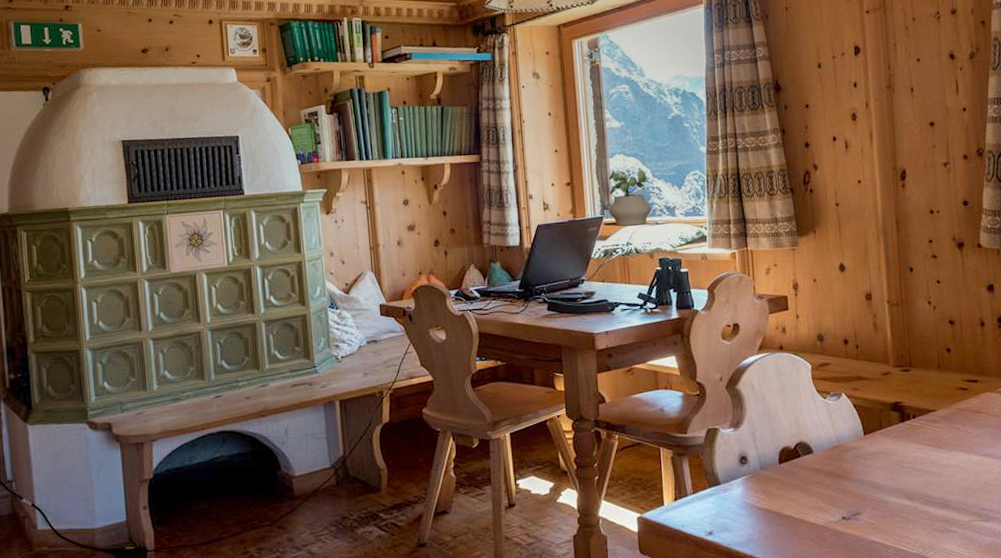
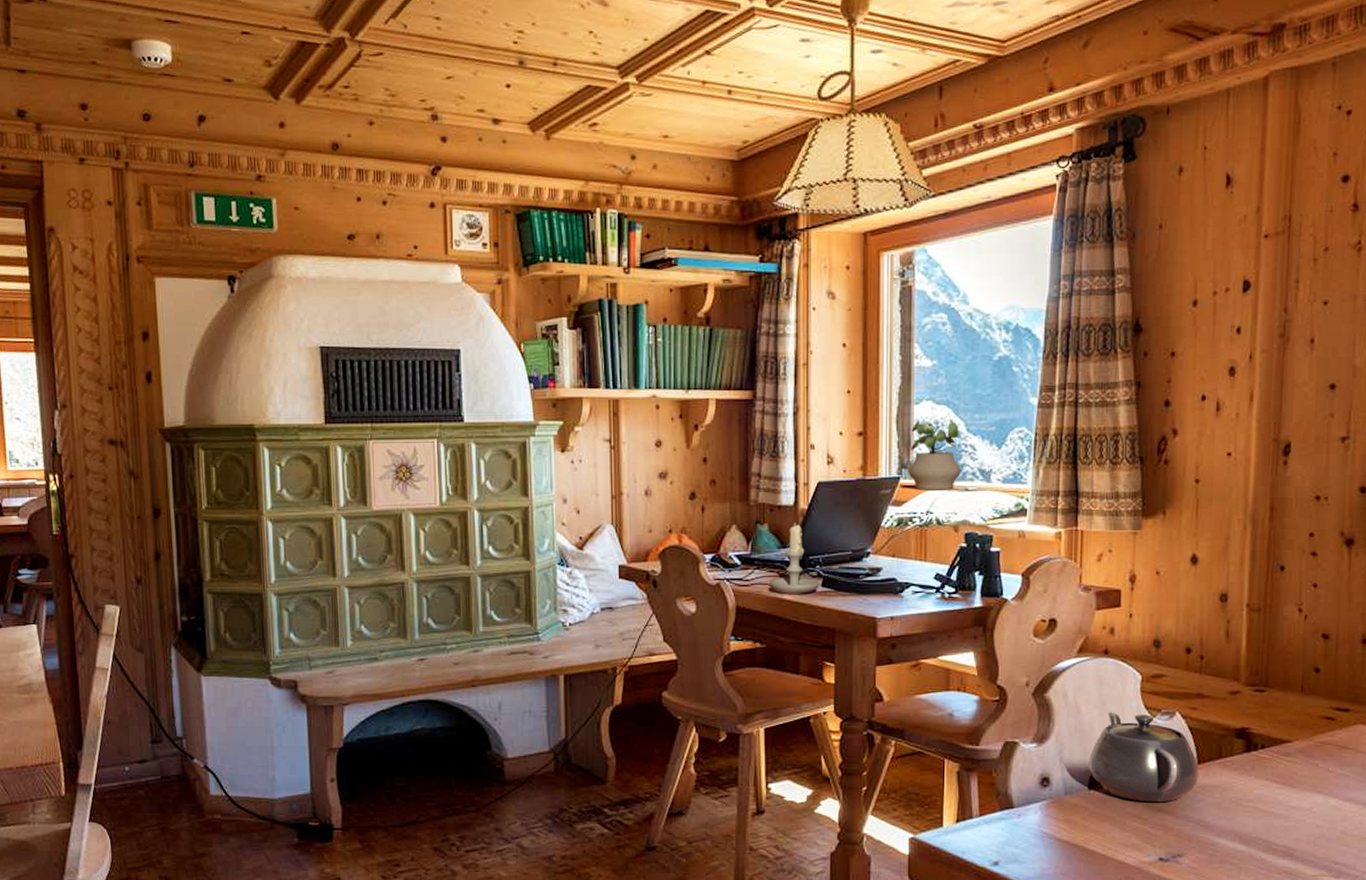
candle: none [505,260,545,319] -> present [770,523,819,594]
teapot: none [777,397,867,470] -> present [1089,712,1199,803]

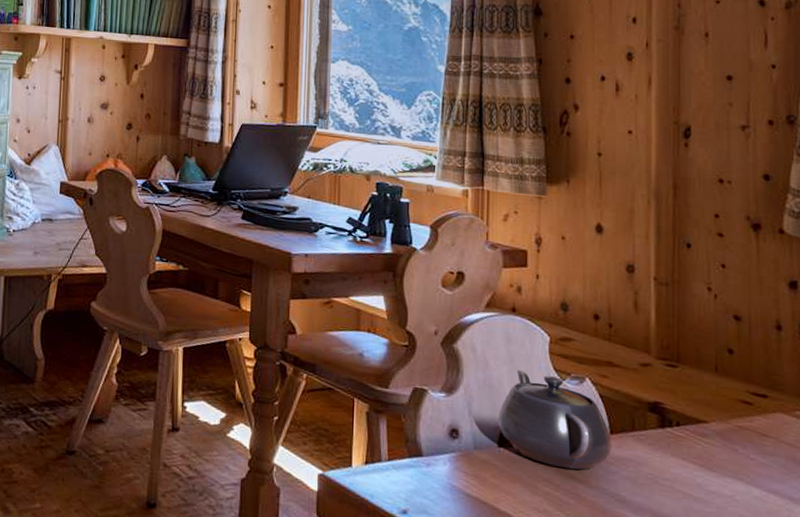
candle: present [770,523,819,594] -> none [194,159,240,224]
potted plant: present [908,419,962,490] -> none [324,77,374,142]

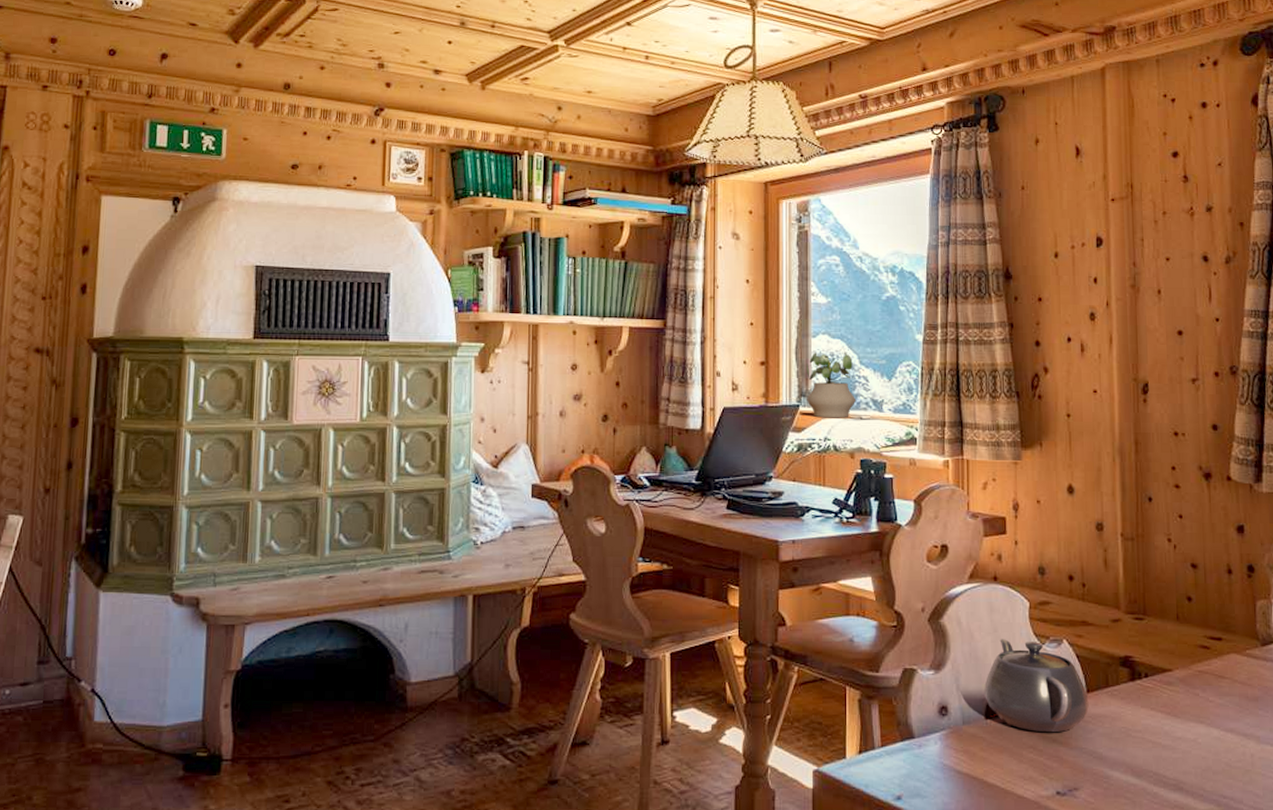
potted plant: none [324,77,374,142] -> present [807,352,857,418]

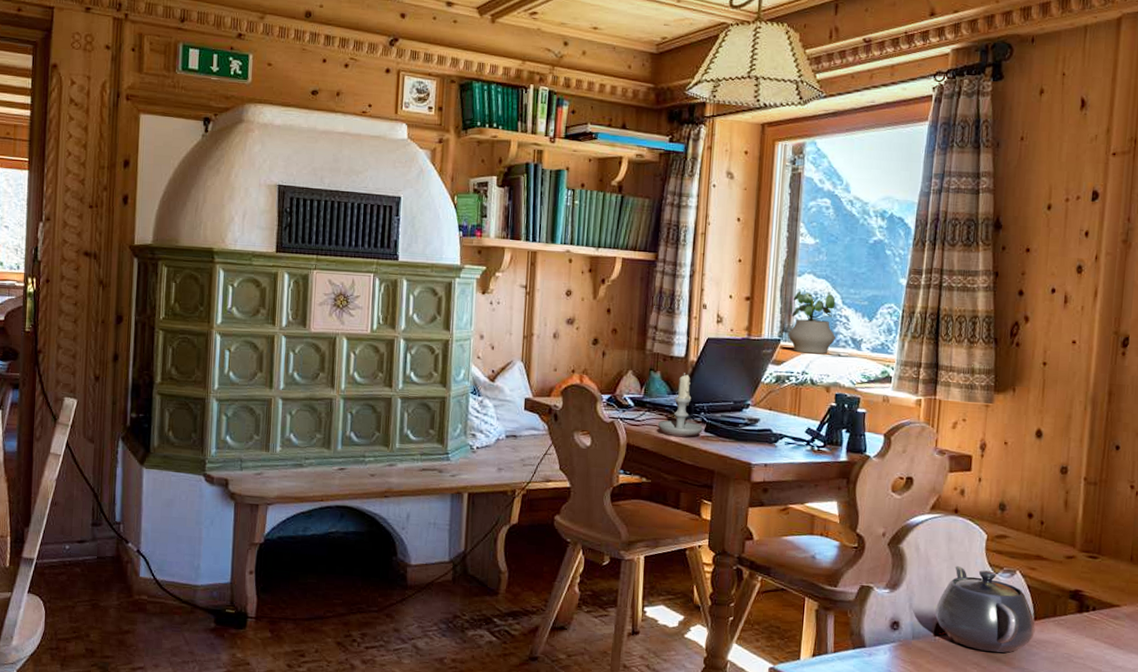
candle: none [677,446,724,516] -> present [658,373,703,437]

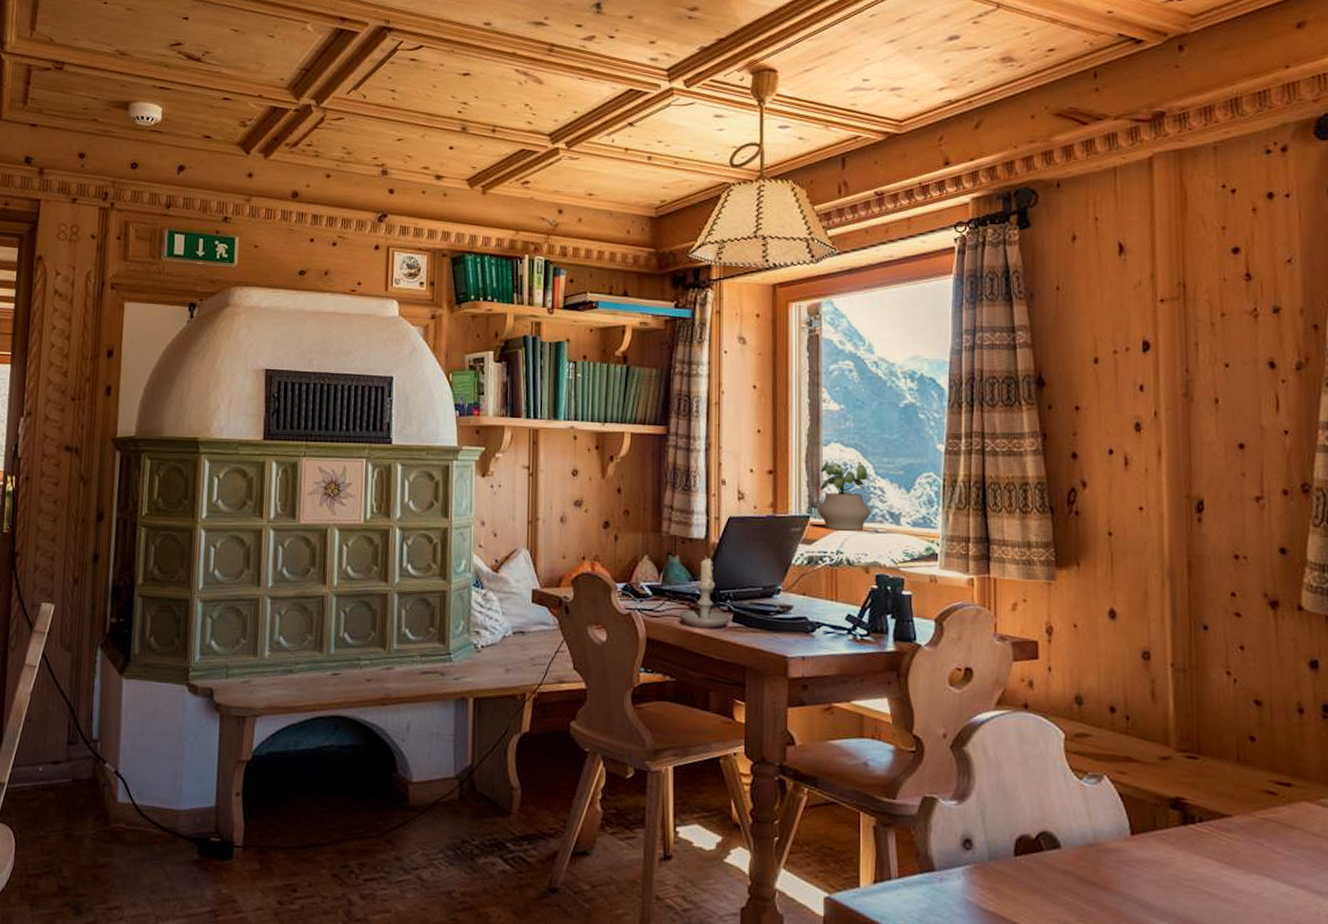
teapot: present [935,566,1035,653] -> none [1013,771,1133,876]

